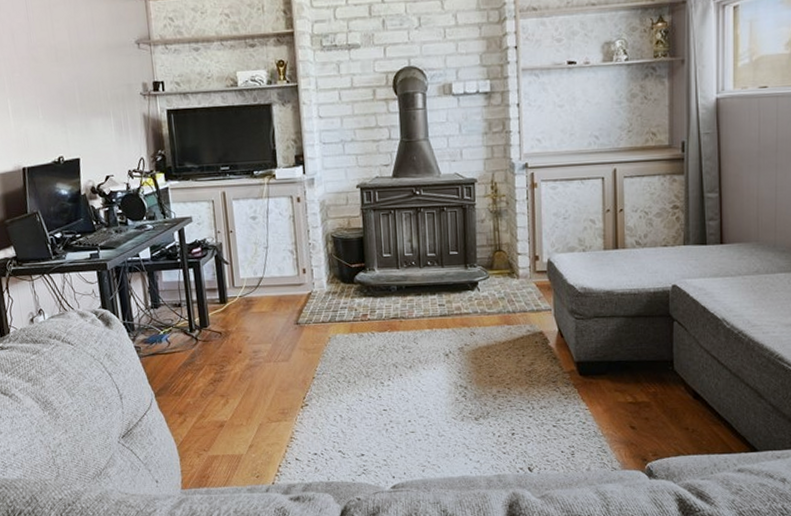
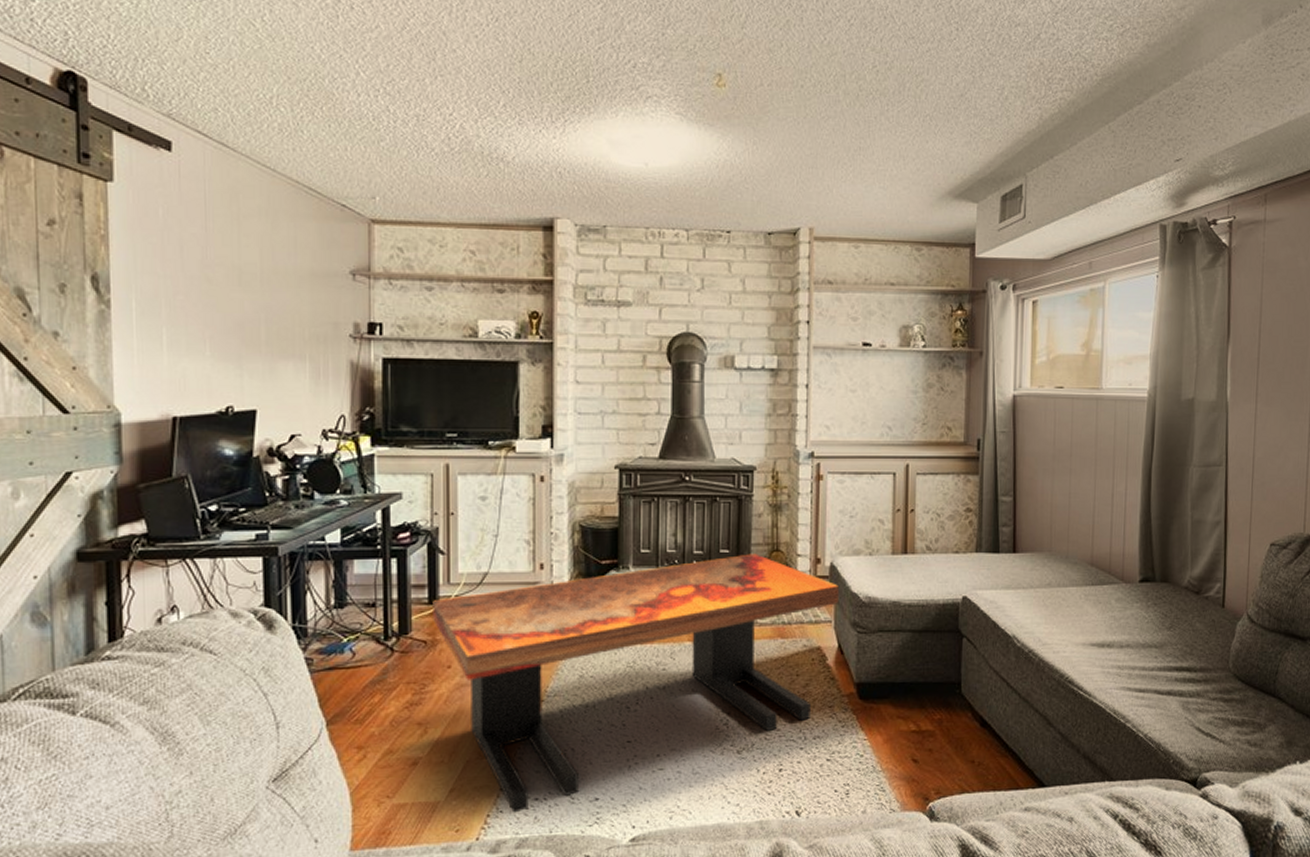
coffee table: none [223,254,558,464] -> present [433,553,840,813]

